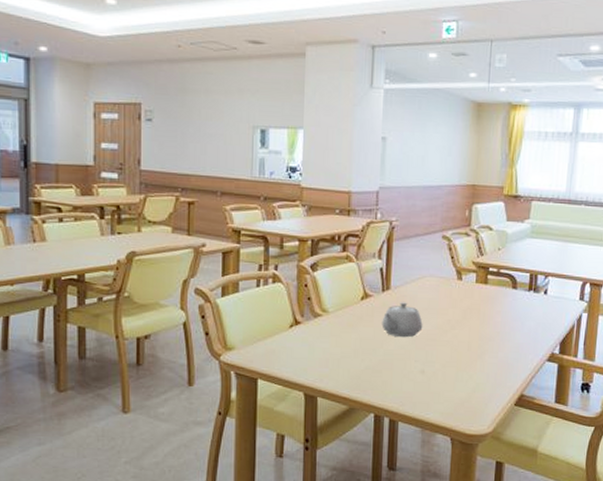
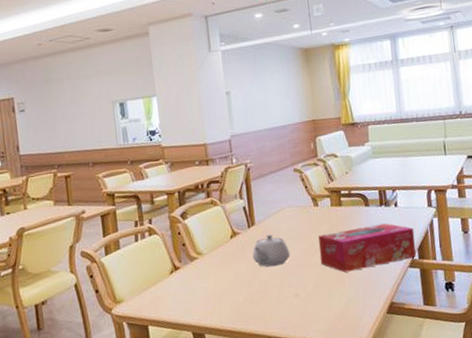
tissue box: none [454,310,560,356] -> present [318,223,416,272]

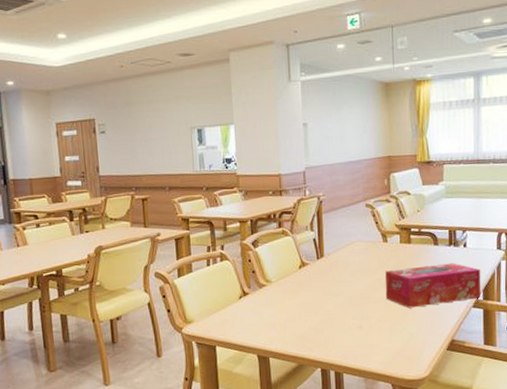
teapot: present [252,234,290,267] -> none [319,267,356,299]

